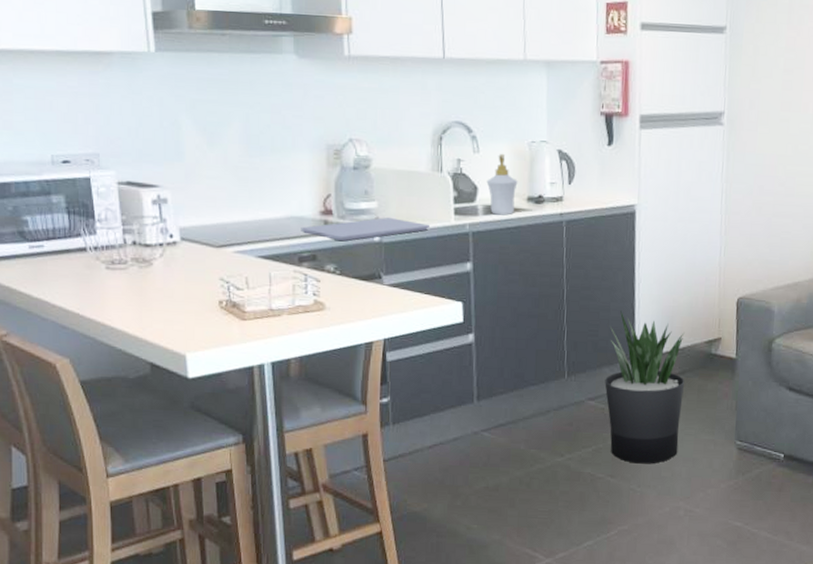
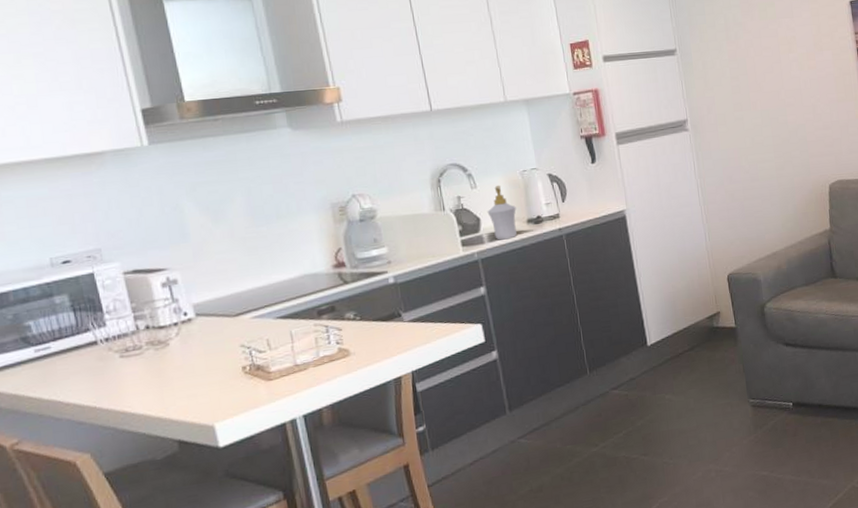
cutting board: present [301,217,429,242] -> none [316,259,440,290]
planter: present [605,310,685,464] -> none [621,304,700,439]

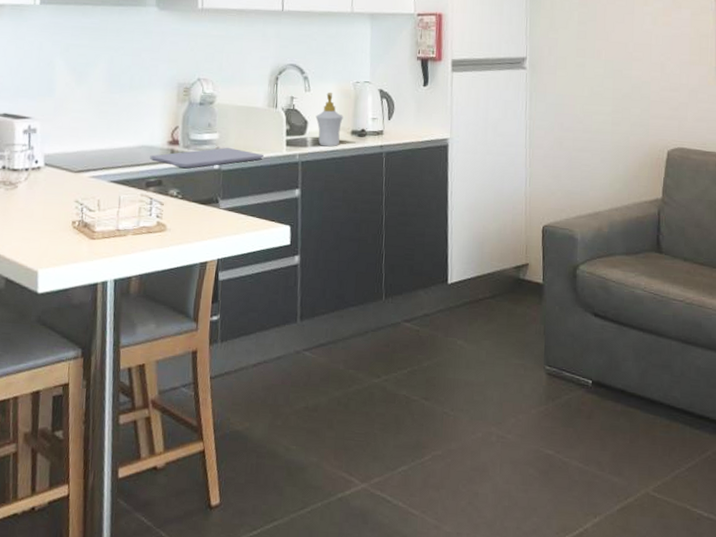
cutting board: none [316,259,440,290] -> present [150,147,264,169]

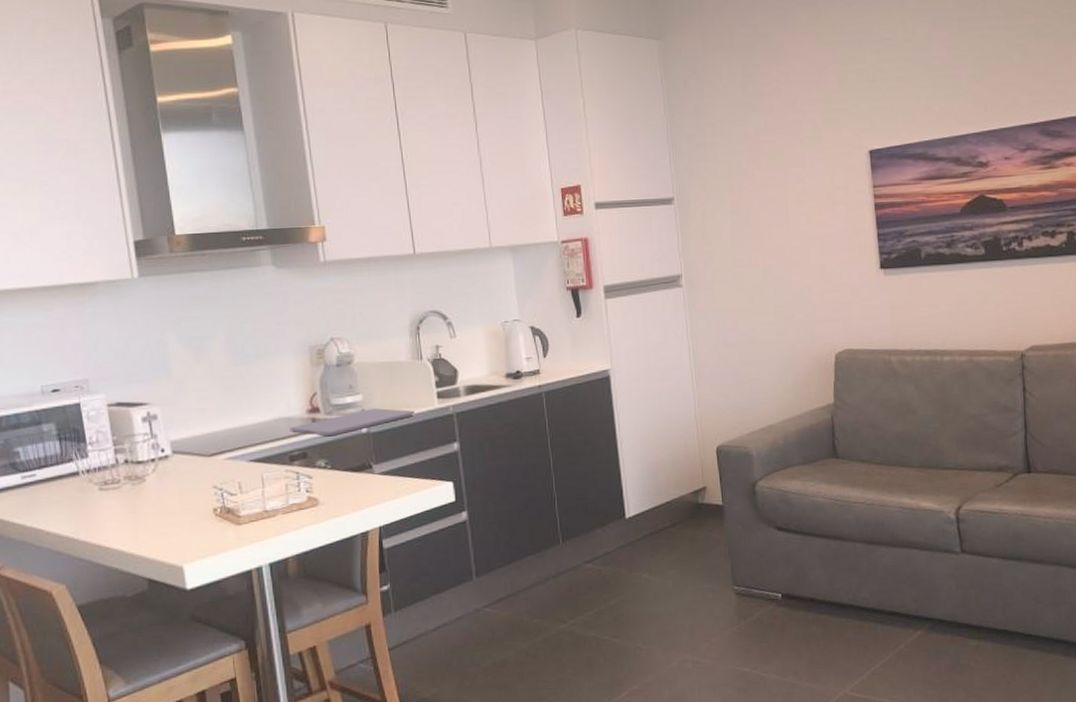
soap bottle: present [315,92,343,147] -> none [465,335,495,394]

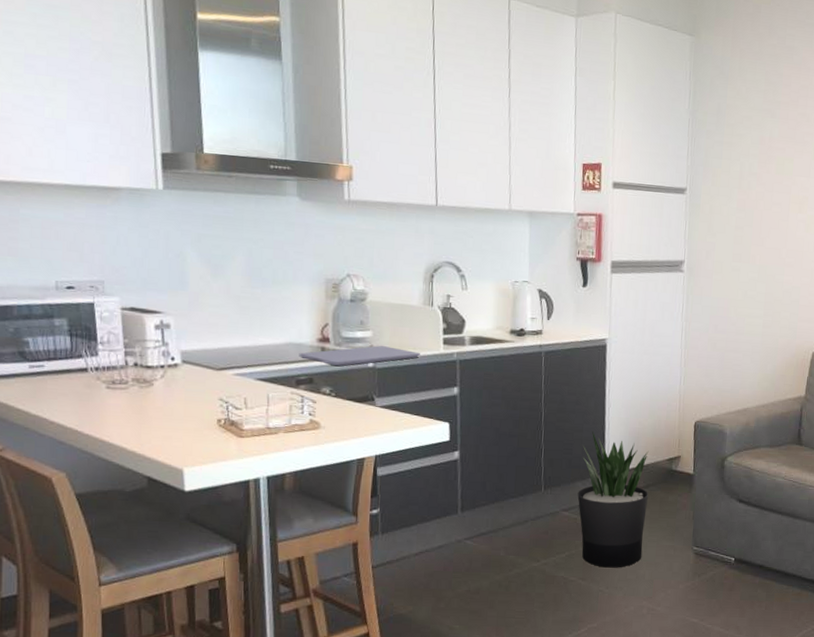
planter: none [599,472,678,621] -> present [577,431,649,568]

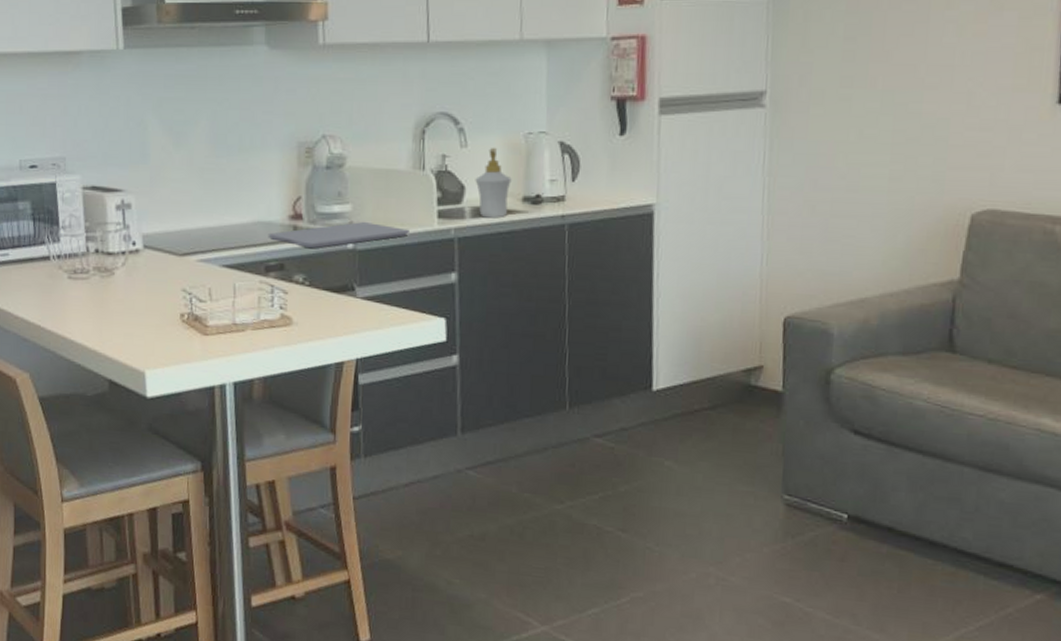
soap bottle: none [473,290,502,346] -> present [475,147,512,219]
planter: present [577,431,649,568] -> none [615,330,717,518]

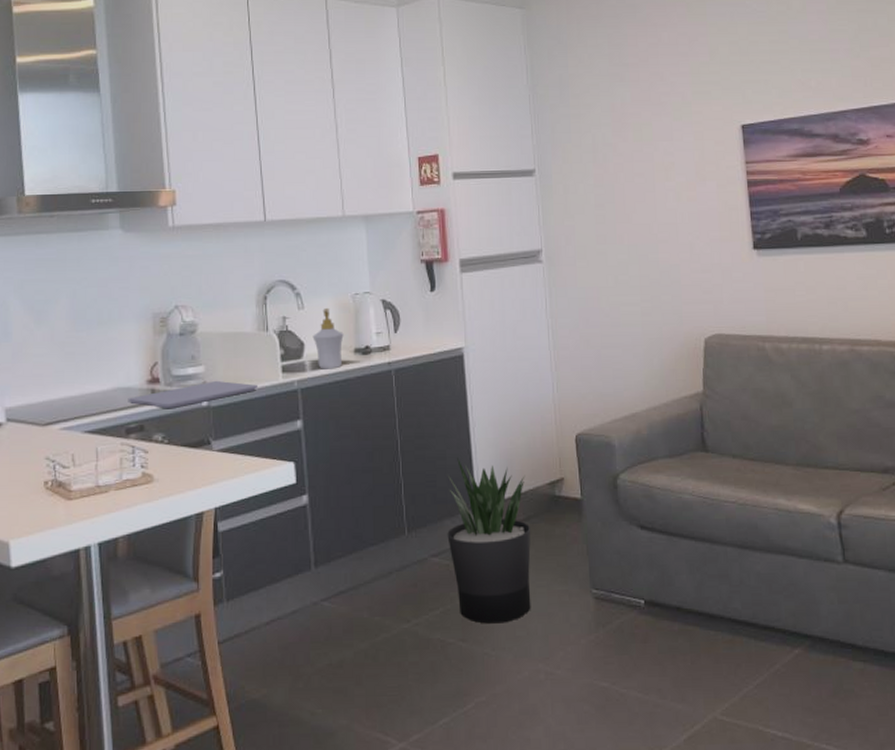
planter: none [615,330,717,518] -> present [447,457,531,624]

